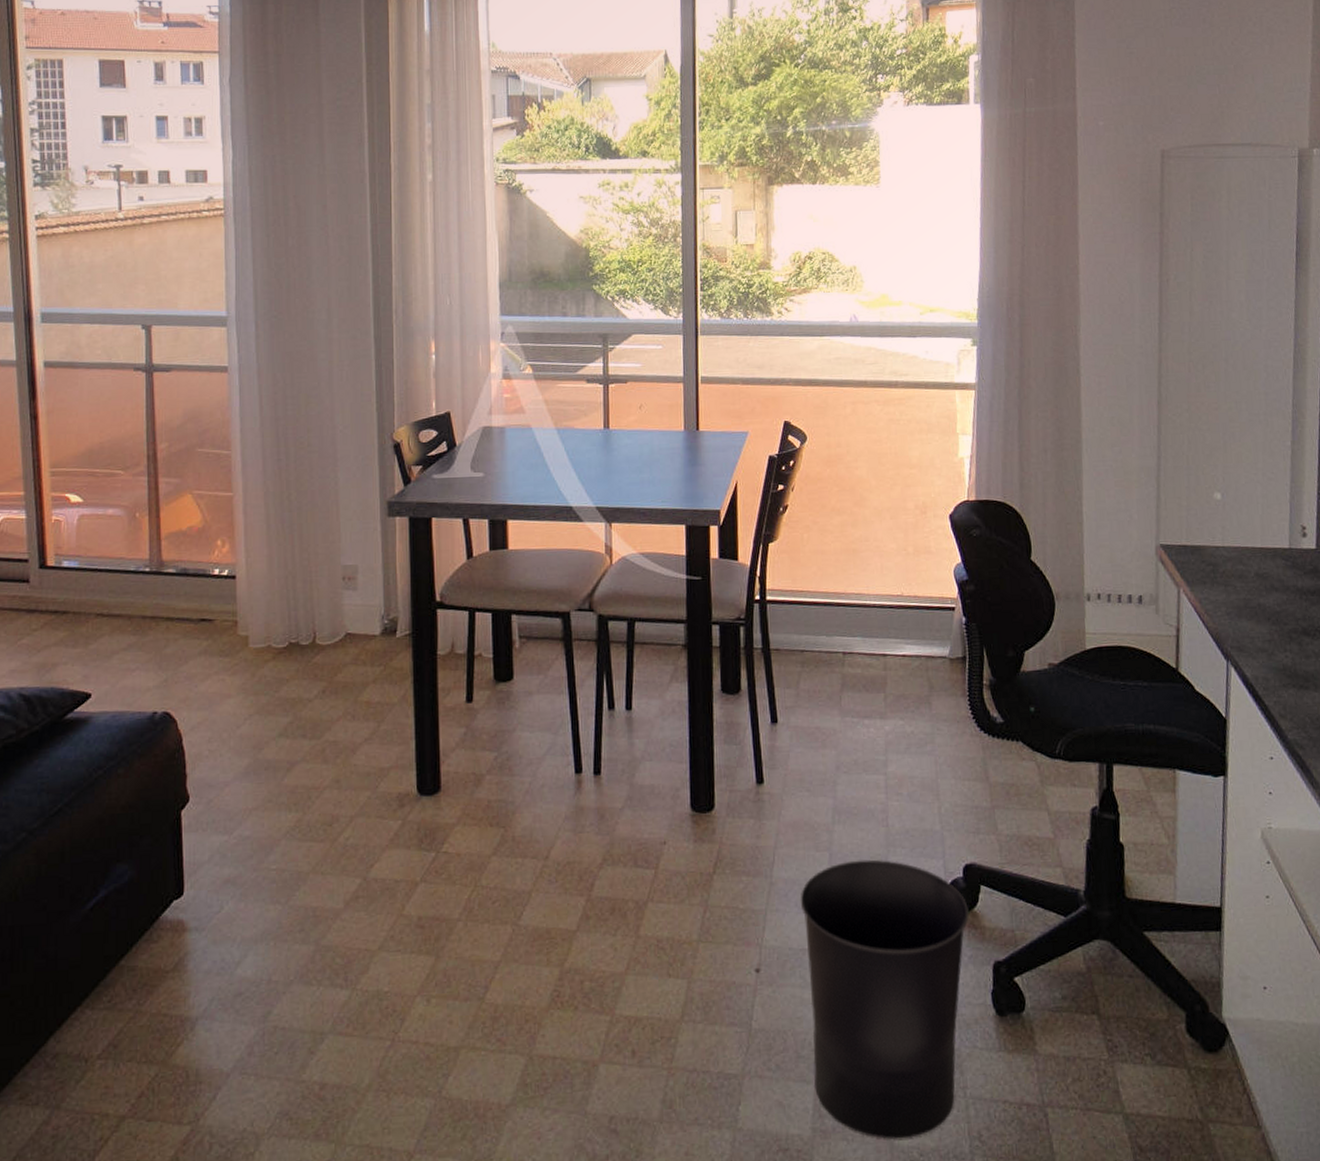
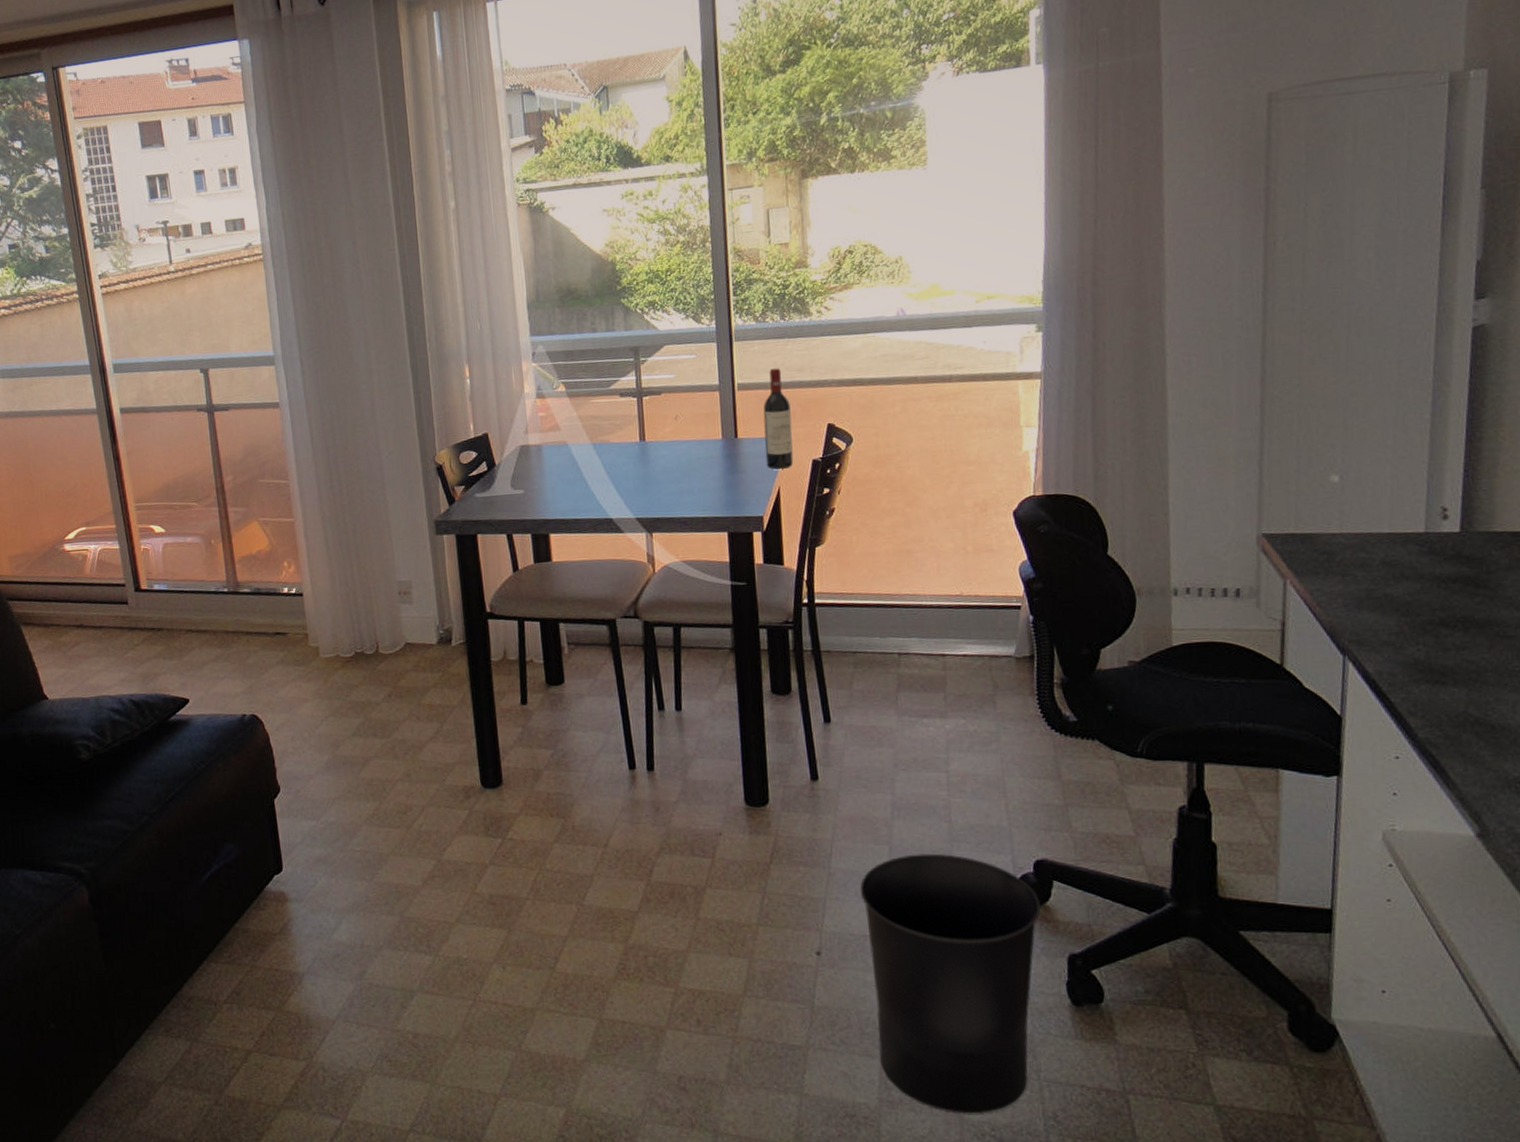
wine bottle: none [724,364,751,465] -> present [763,368,794,470]

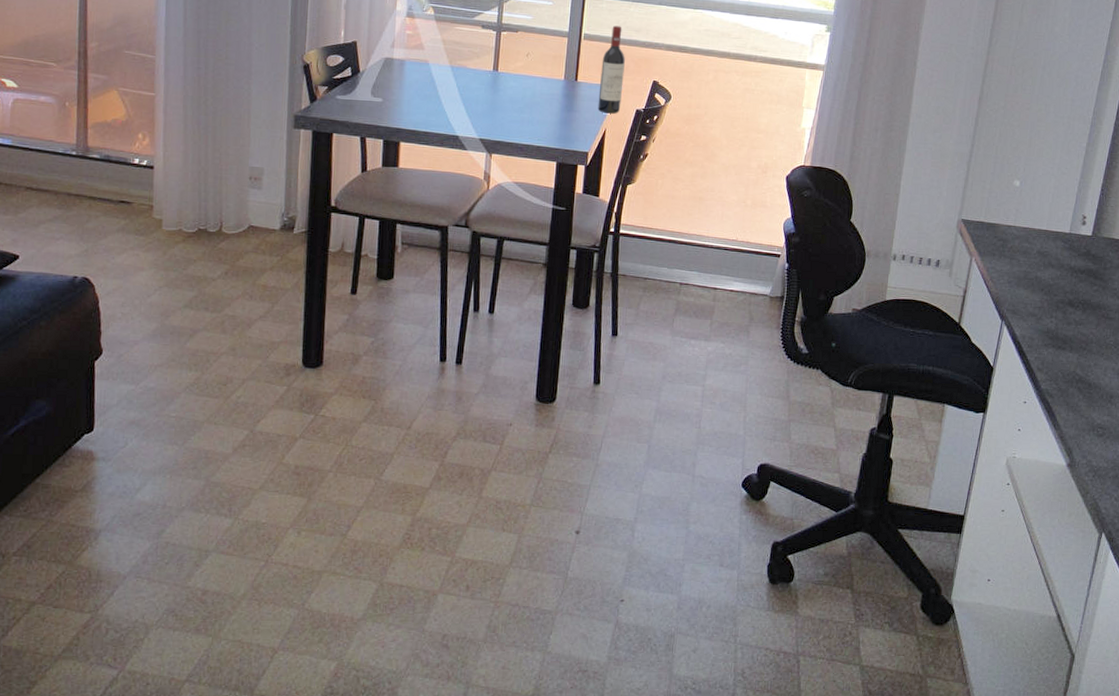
waste bin: present [859,853,1041,1114] -> none [614,452,758,670]

